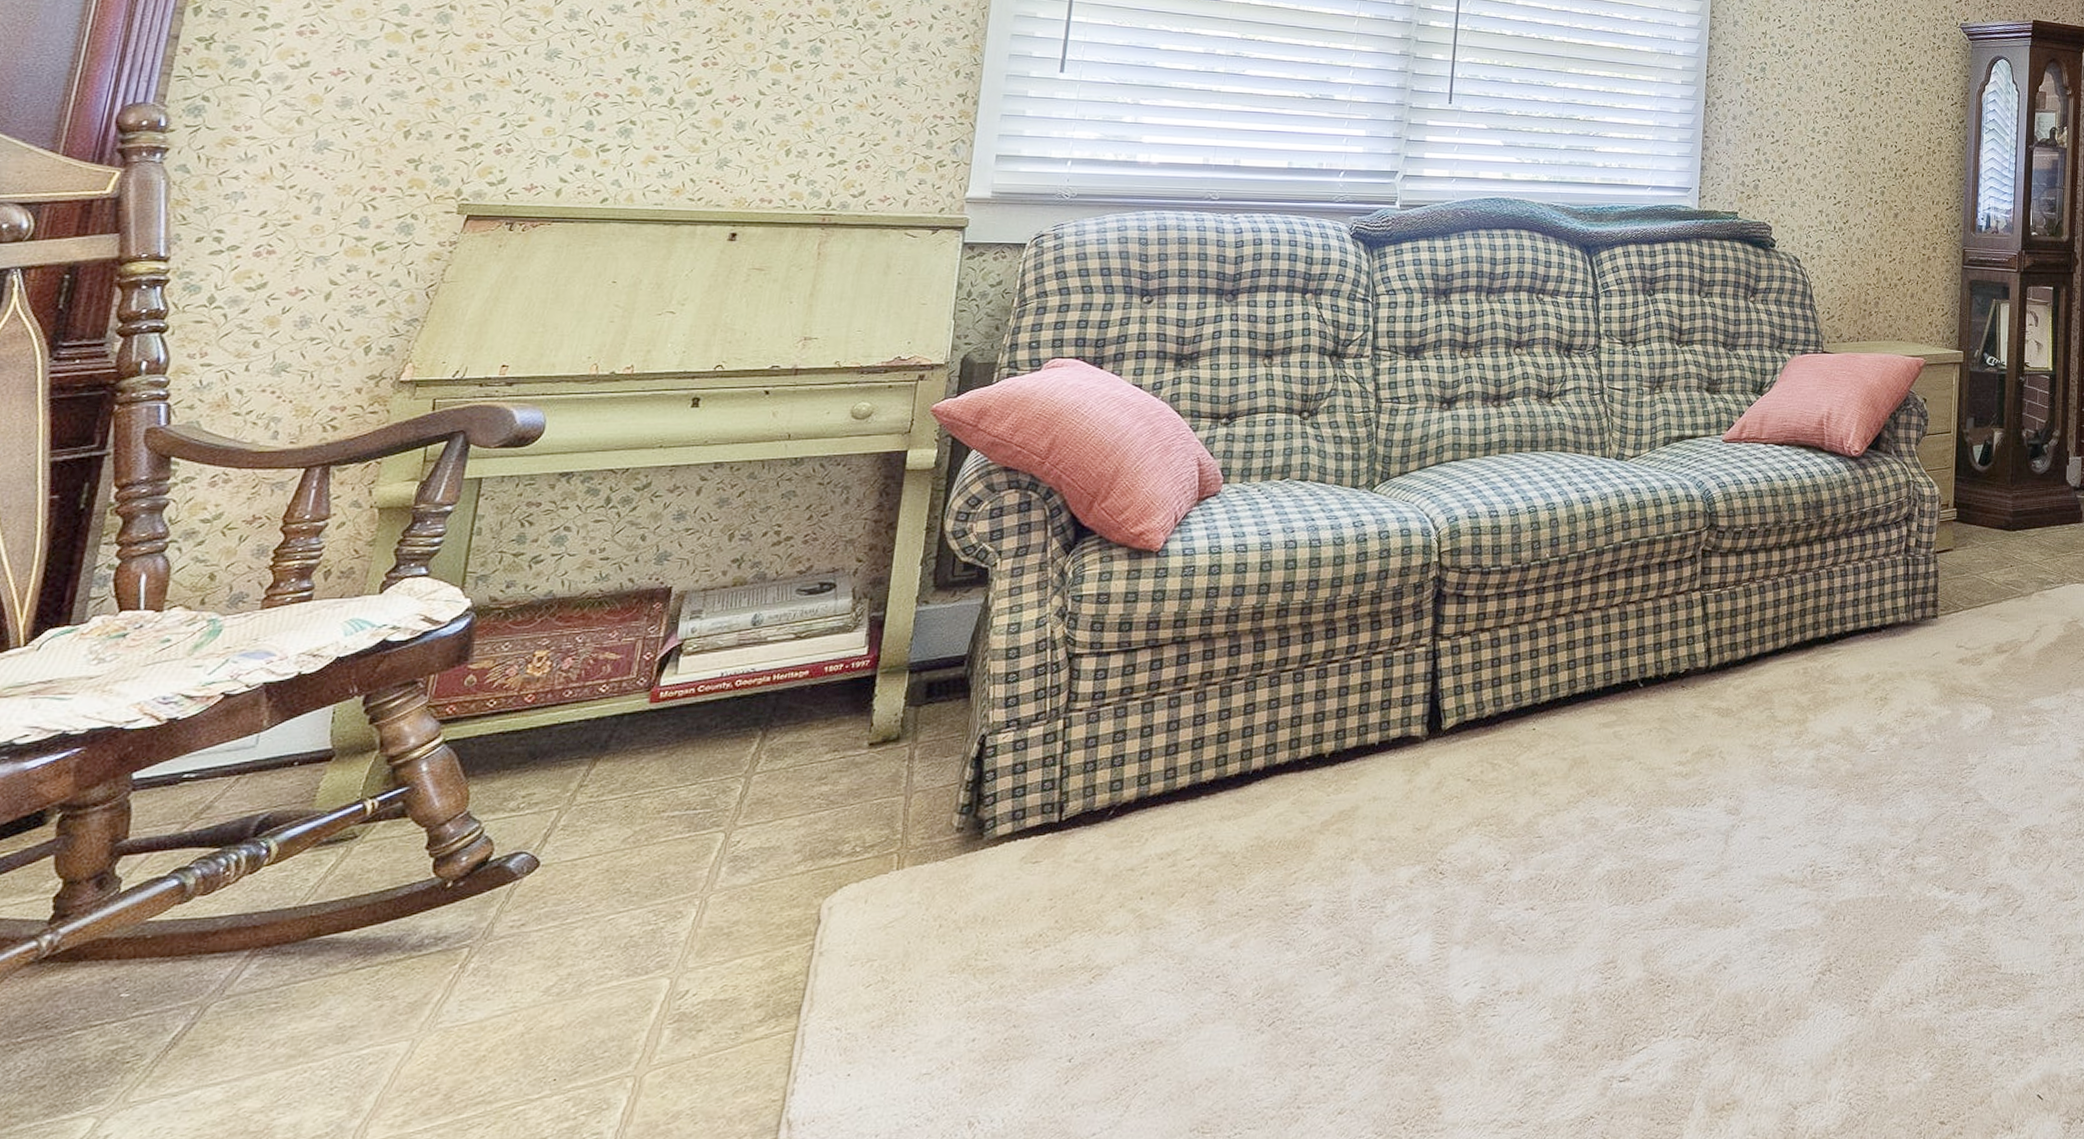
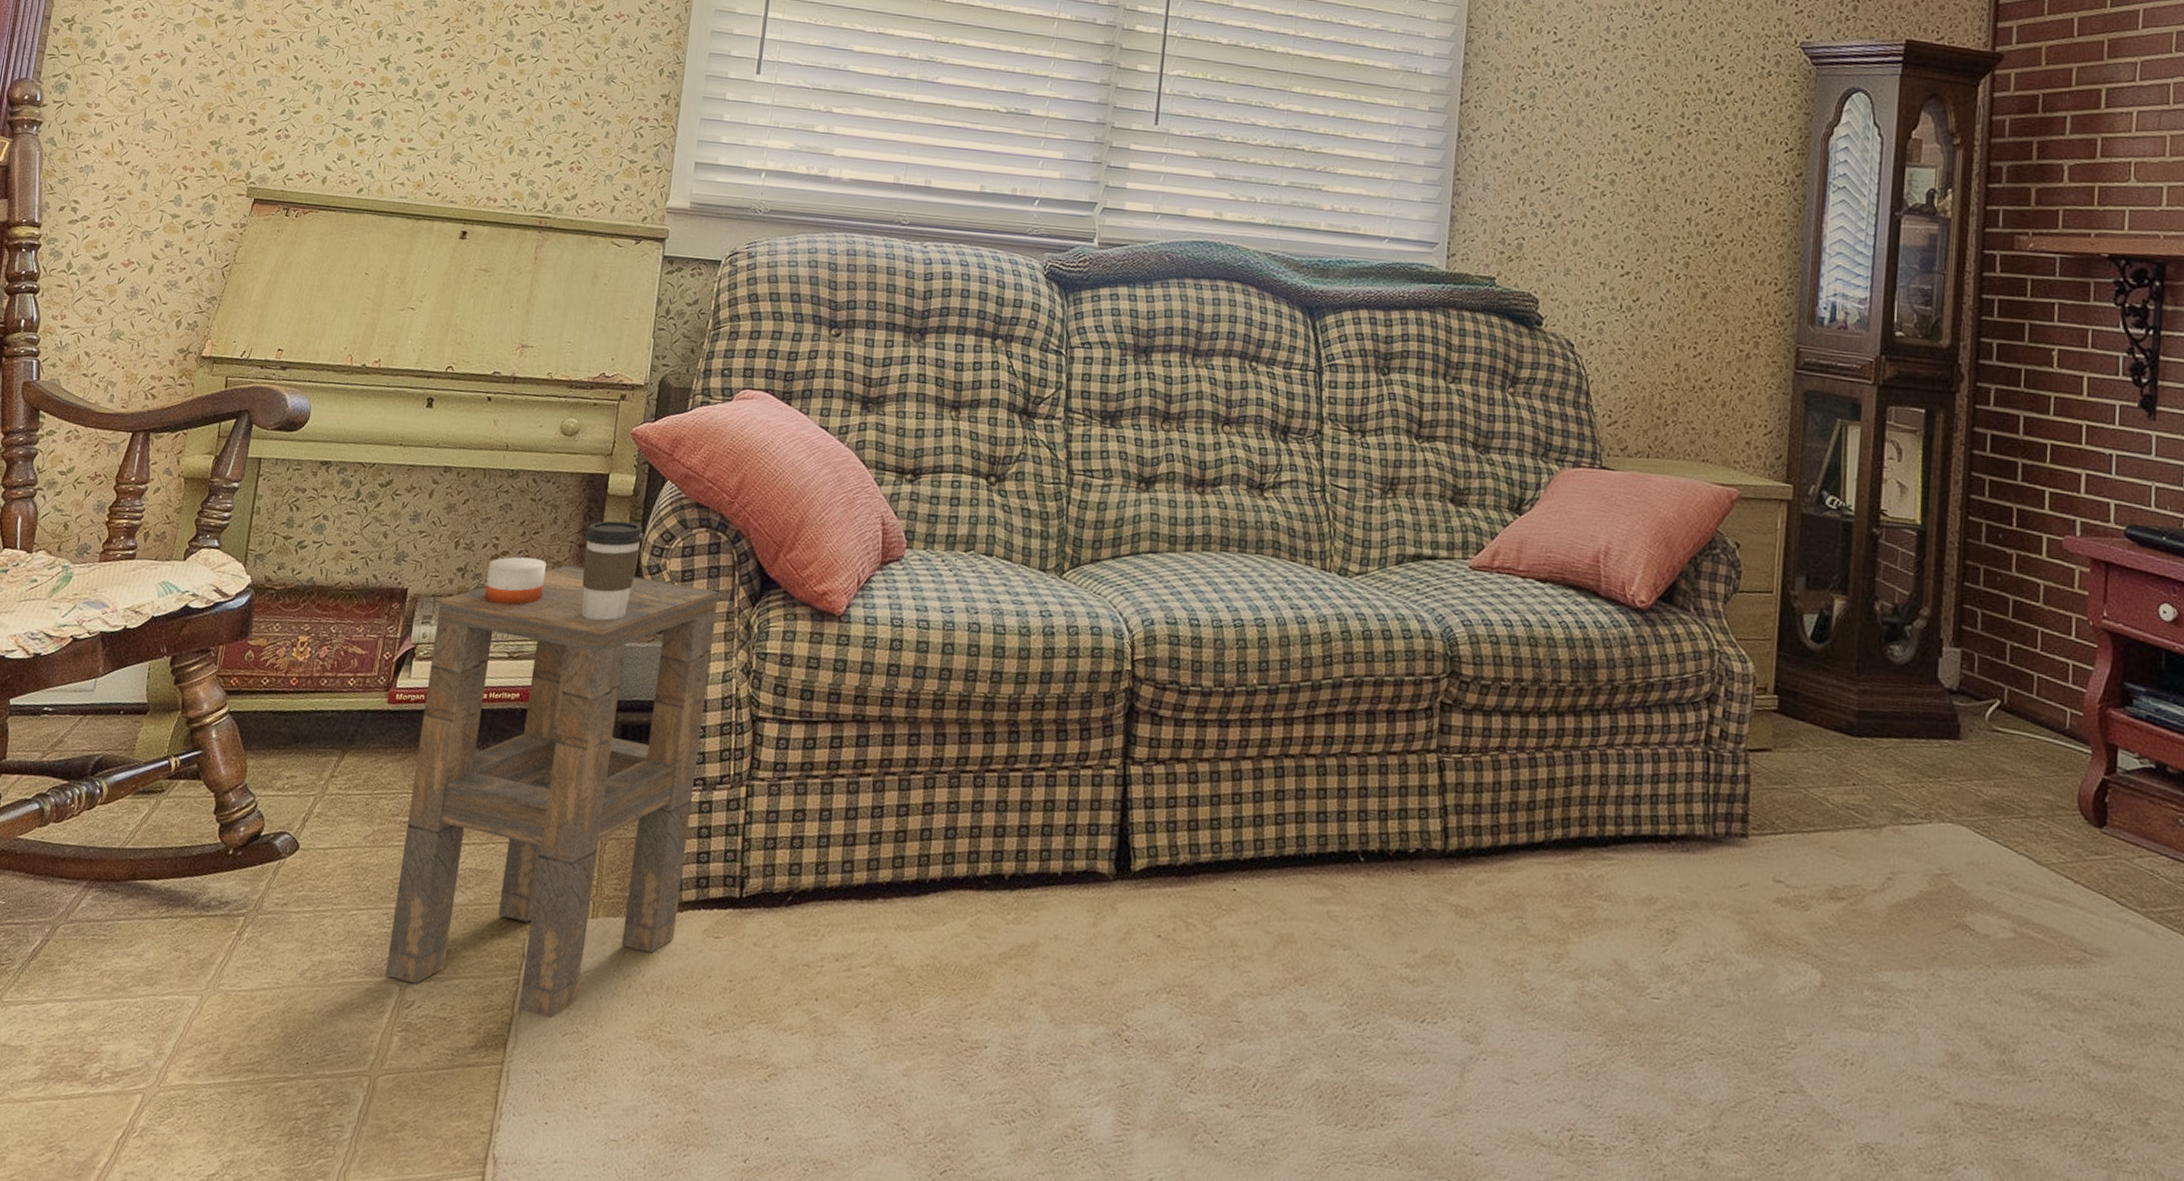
side table: none [652,541,1030,975] -> present [385,565,719,1018]
candle: none [764,537,838,588] -> present [484,554,547,606]
coffee cup: none [878,492,947,589] -> present [581,520,644,621]

